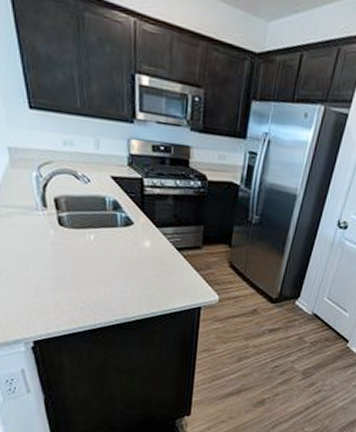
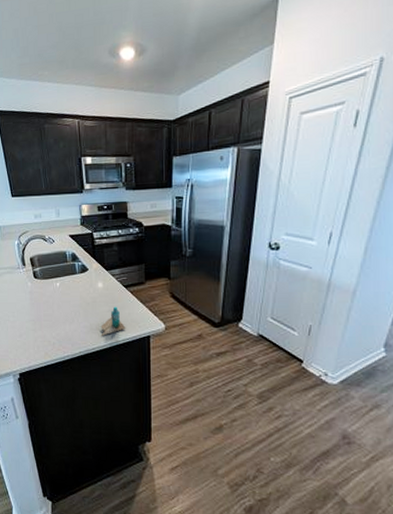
bottle: none [143,271,175,303] -> present [101,306,126,336]

